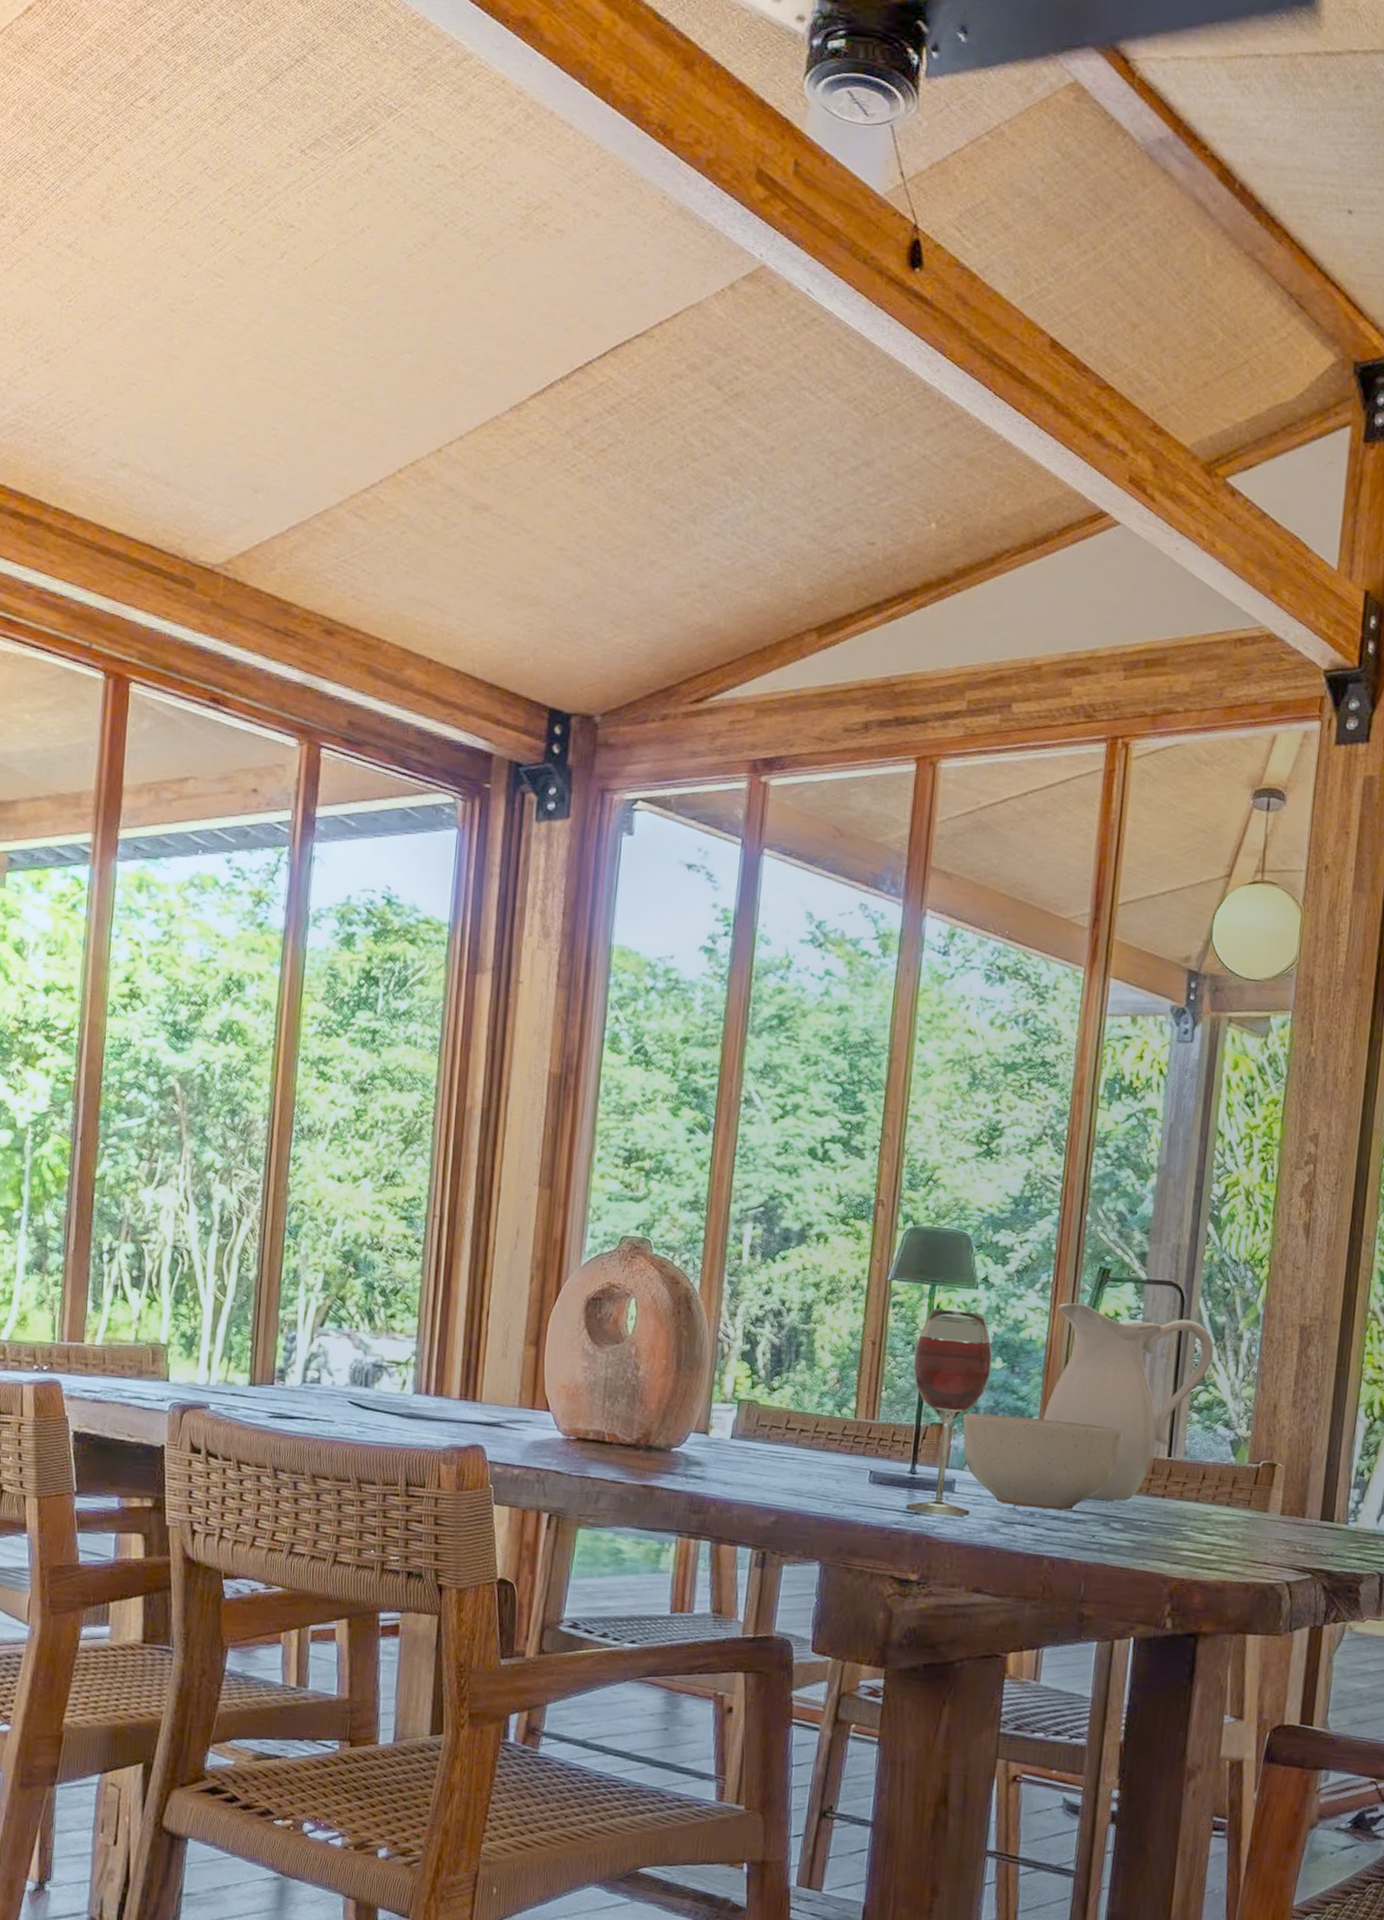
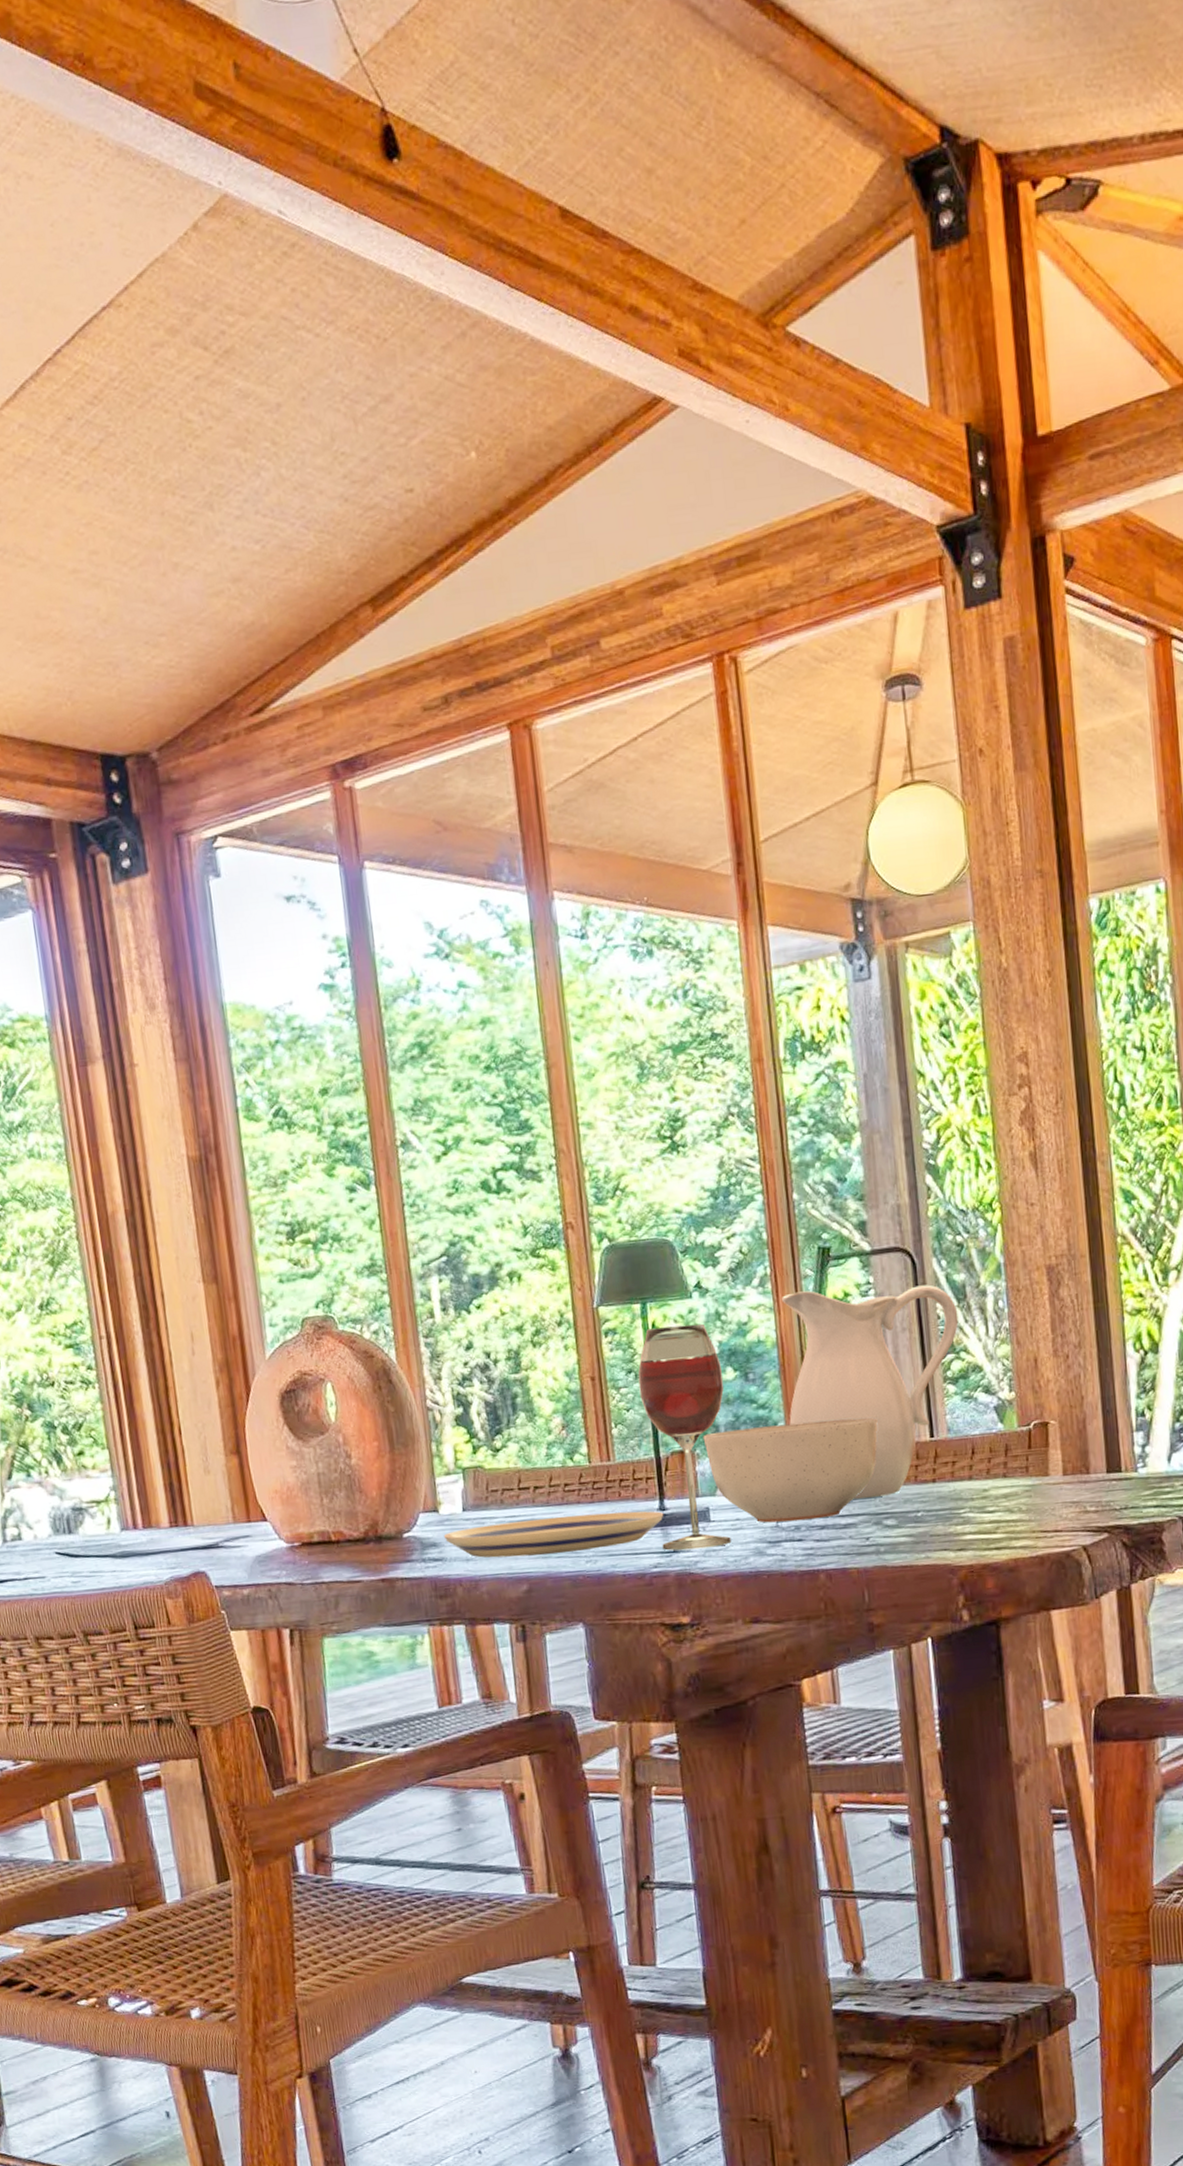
plate: none [708,1454,914,1498] -> present [443,1511,664,1558]

